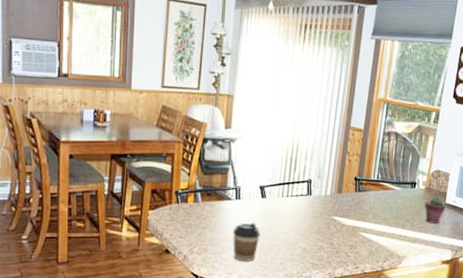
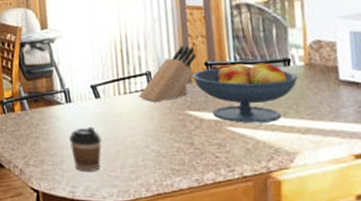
knife block: none [297,161,350,206] -> present [138,45,197,102]
fruit bowl: none [343,179,419,231] -> present [192,62,299,124]
potted succulent: present [425,196,446,223] -> none [309,72,342,107]

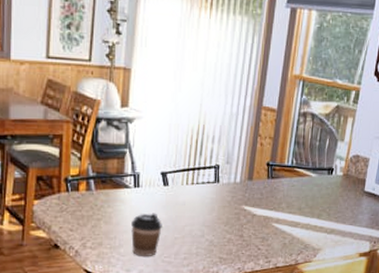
knife block: present [138,45,197,102] -> none [204,144,262,195]
fruit bowl: present [192,62,299,124] -> none [254,165,336,222]

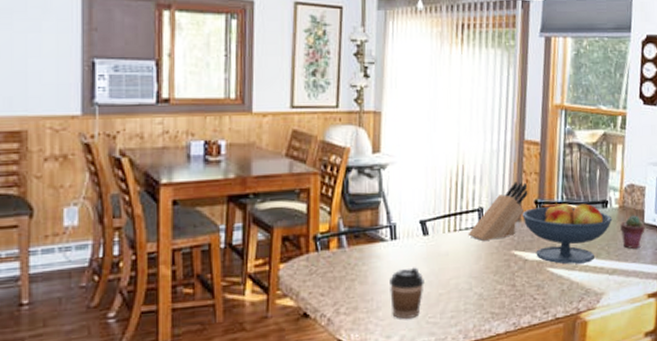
knife block: none [204,144,262,195] -> present [468,181,528,241]
fruit bowl: none [254,165,336,222] -> present [522,201,613,264]
potted succulent: none [342,183,365,212] -> present [620,215,645,249]

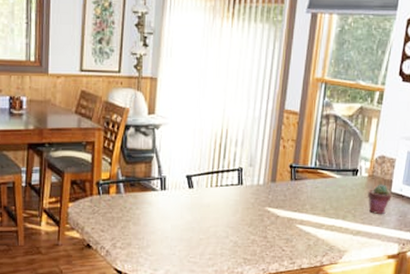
coffee cup: present [390,267,424,319] -> none [158,214,188,256]
knife block: present [468,181,528,241] -> none [227,147,284,197]
fruit bowl: present [522,201,613,264] -> none [277,167,361,223]

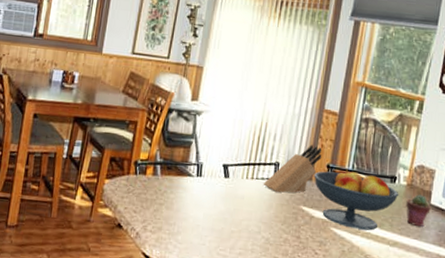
knife block: none [227,147,284,197] -> present [263,145,322,193]
fruit bowl: none [277,167,361,223] -> present [314,168,399,231]

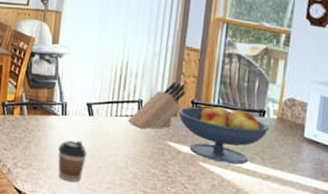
coffee cup: none [189,203,220,247] -> present [58,140,87,182]
potted succulent: present [406,194,431,227] -> none [277,128,305,160]

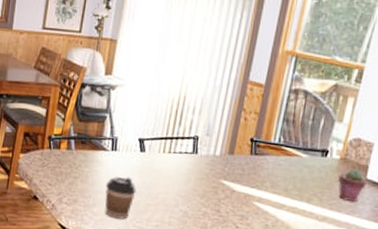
knife block: present [127,81,186,129] -> none [181,118,246,167]
fruit bowl: present [179,104,270,165] -> none [236,142,331,205]
potted succulent: none [277,128,305,160] -> present [338,168,367,202]

